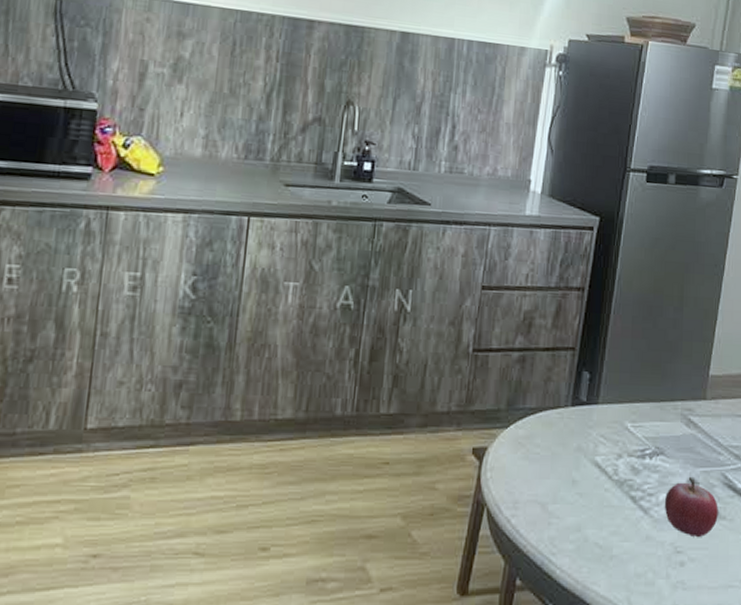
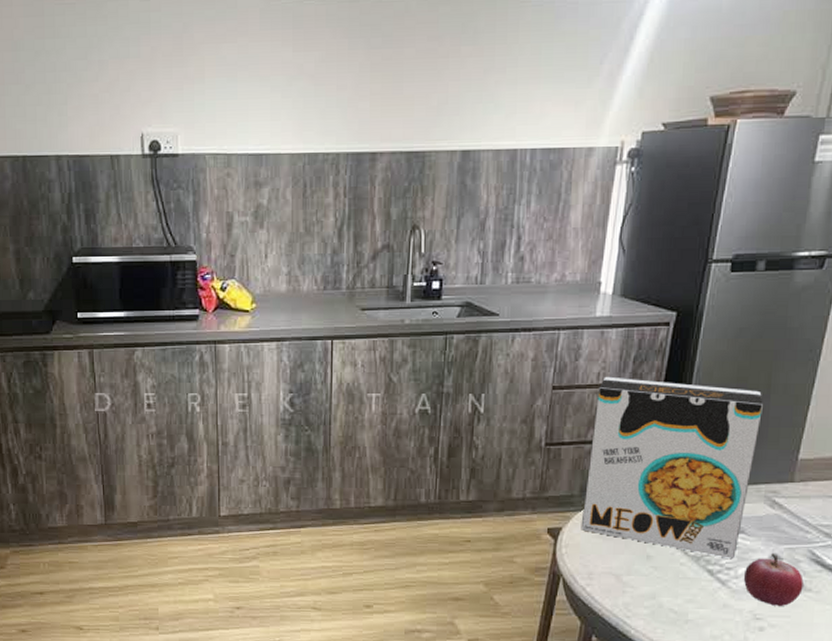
cereal box: none [507,279,678,483] -> present [581,376,764,558]

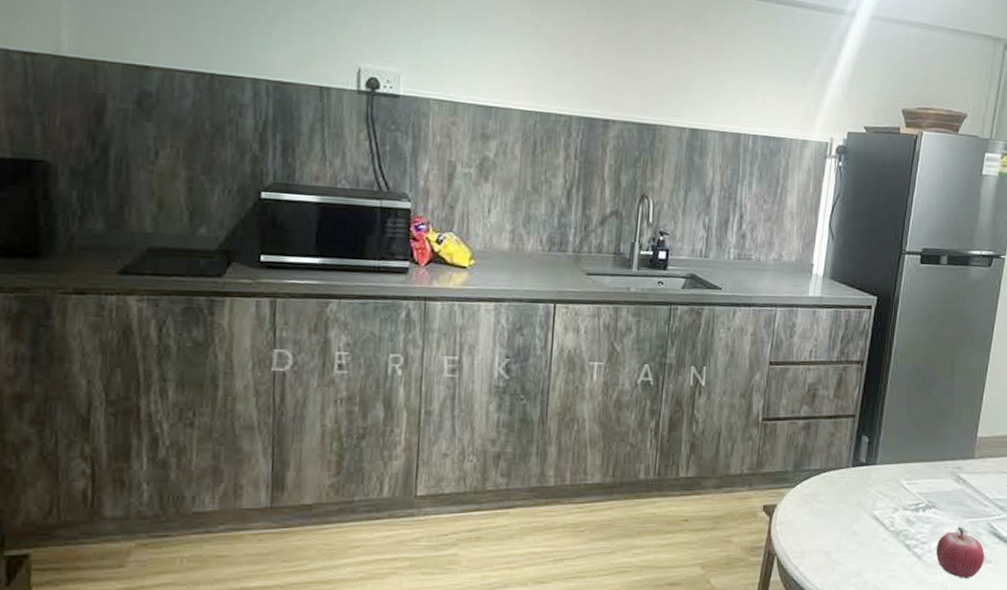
cereal box: present [581,376,764,558] -> none [794,354,949,533]

